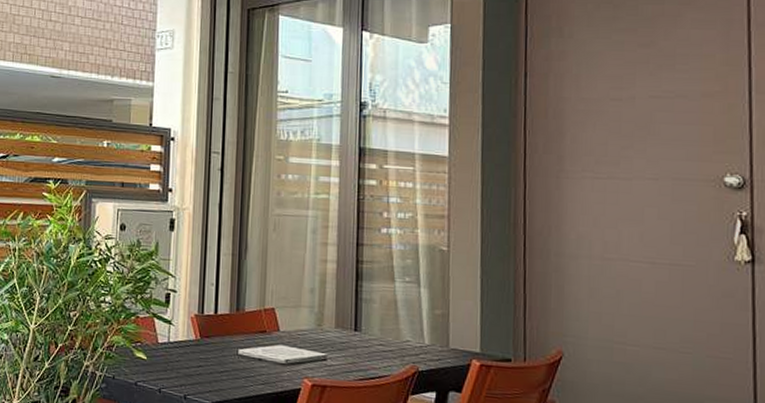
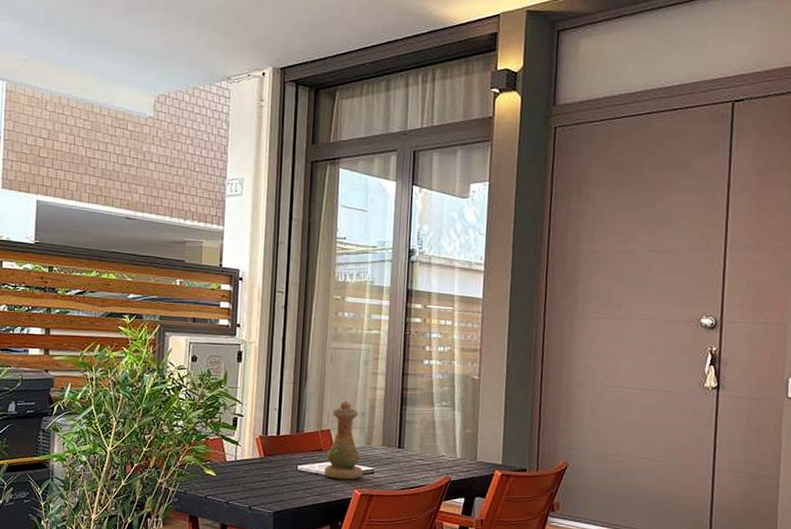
vase: none [268,275,314,368] -> present [324,400,364,480]

